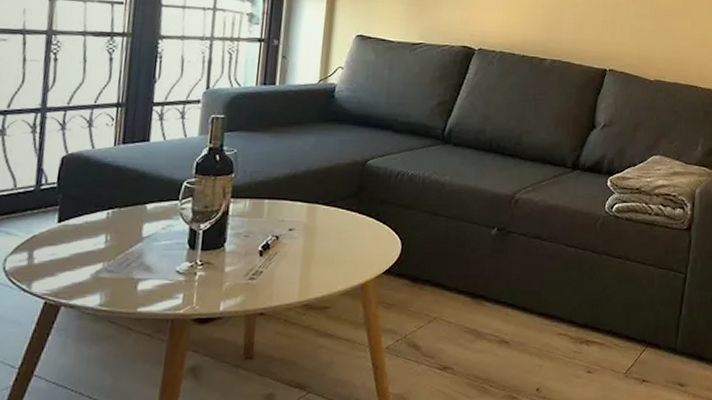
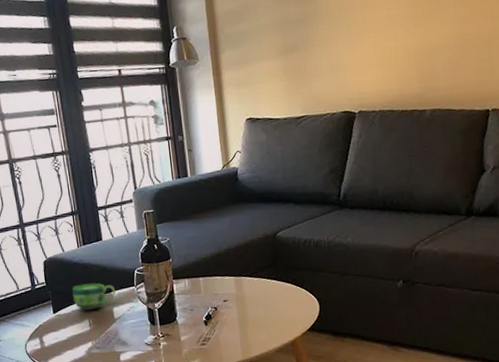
cup: none [90,190,152,223] -> present [72,283,116,310]

